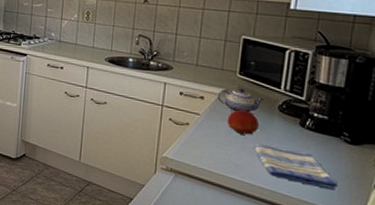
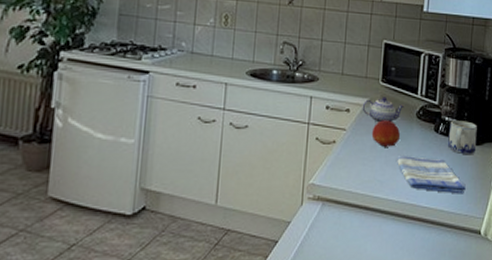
mug: none [316,117,355,154] -> present [448,121,477,155]

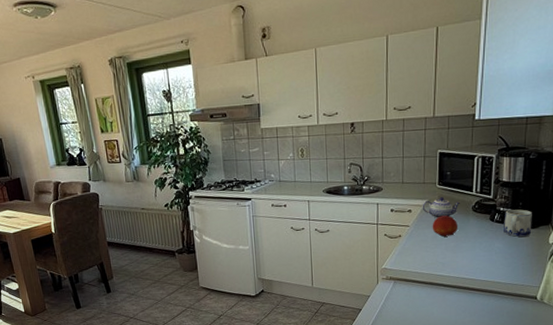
dish towel: present [396,156,466,194] -> none [455,242,522,269]

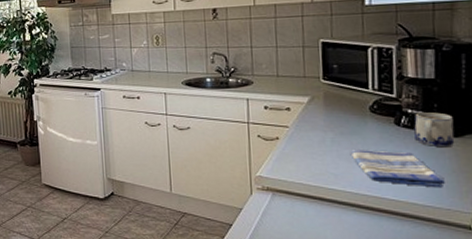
teapot: present [422,197,461,218] -> none [303,94,354,119]
fruit: present [432,215,459,238] -> none [318,116,353,143]
dish towel: none [455,242,522,269] -> present [350,150,445,188]

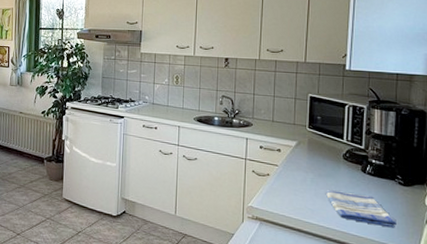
mug: present [414,112,455,148] -> none [376,163,406,195]

